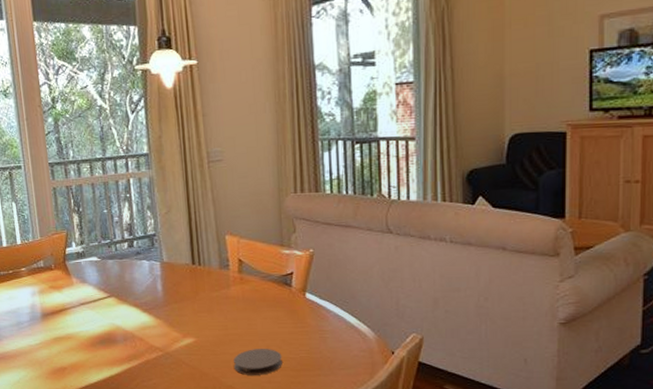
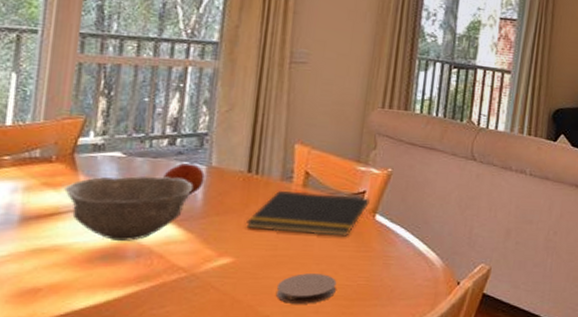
bowl: none [65,274,154,328] -> present [64,176,194,241]
fruit: none [130,261,161,287] -> present [163,163,205,194]
notepad: none [199,277,298,315] -> present [246,191,370,237]

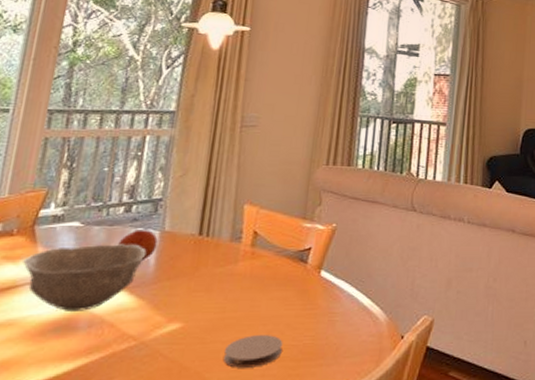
notepad: present [246,191,370,237] -> none [196,251,315,295]

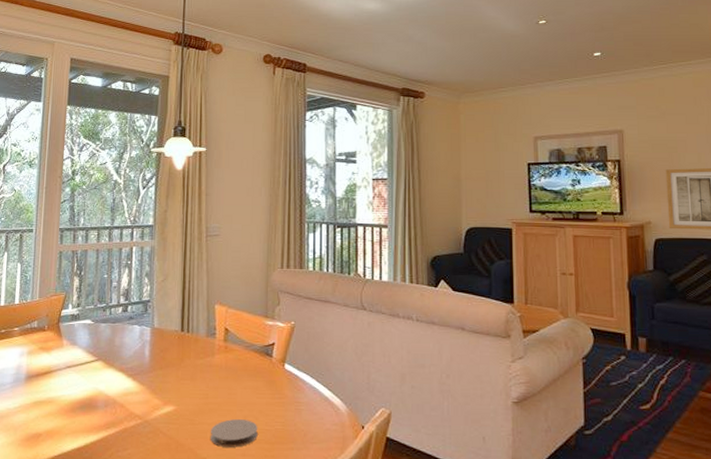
bowl: present [23,244,147,311] -> none [54,338,142,393]
fruit: present [118,230,158,260] -> none [120,326,150,352]

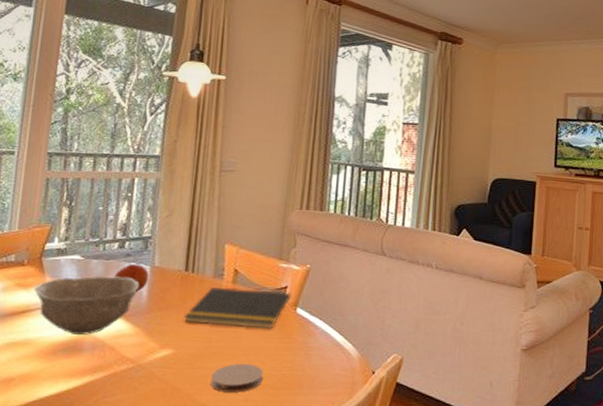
bowl: none [54,338,142,393] -> present [34,276,140,335]
fruit: none [120,326,150,352] -> present [114,264,149,292]
notepad: none [183,345,279,385] -> present [184,287,291,329]

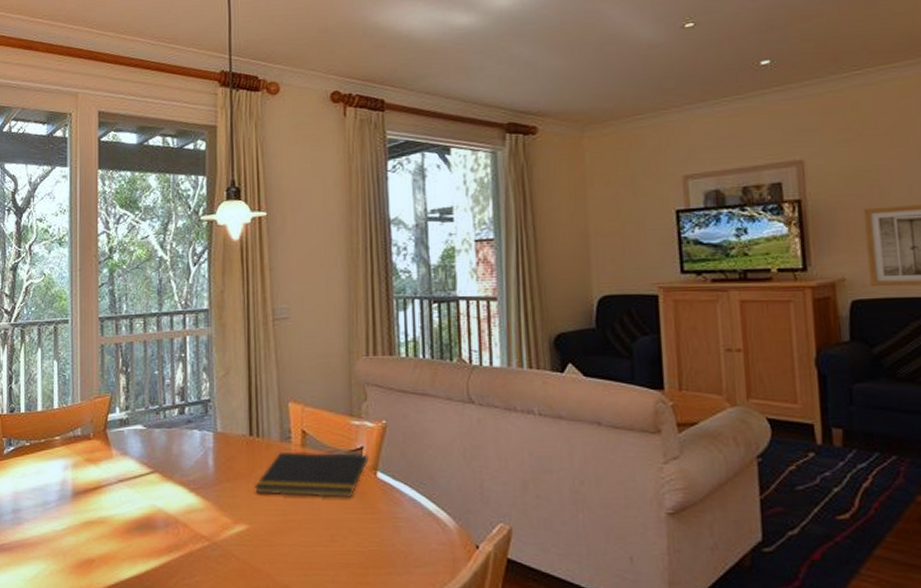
bowl: present [34,276,140,335] -> none [102,446,204,511]
fruit: present [114,264,149,292] -> none [178,431,213,462]
coaster: present [211,364,264,393] -> none [292,539,349,573]

